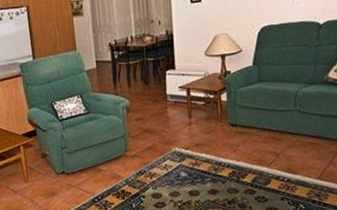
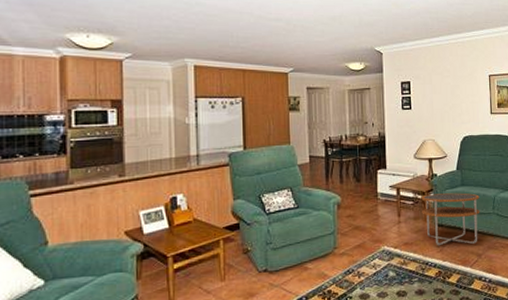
side table: none [213,90,279,146] -> present [421,193,480,246]

